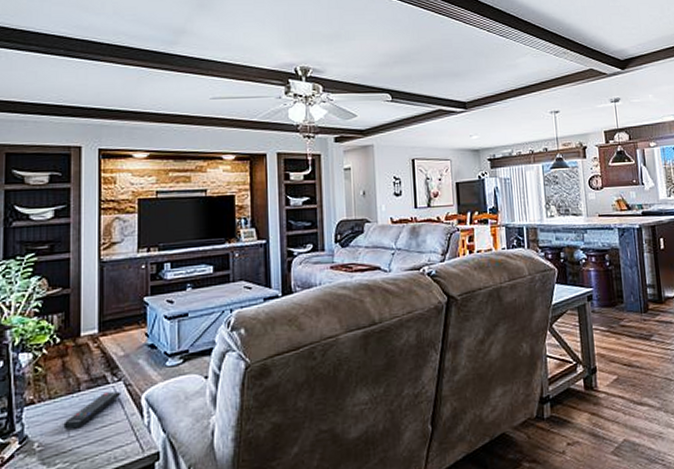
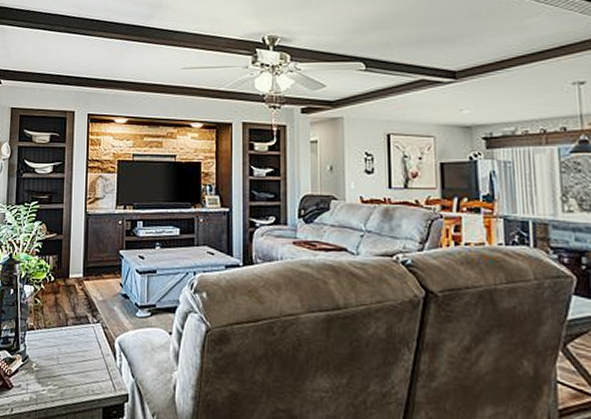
remote control: present [63,391,122,430] -> none [54,331,99,359]

